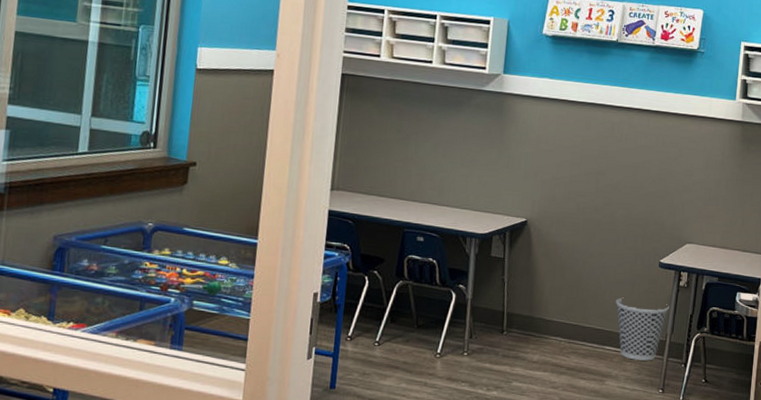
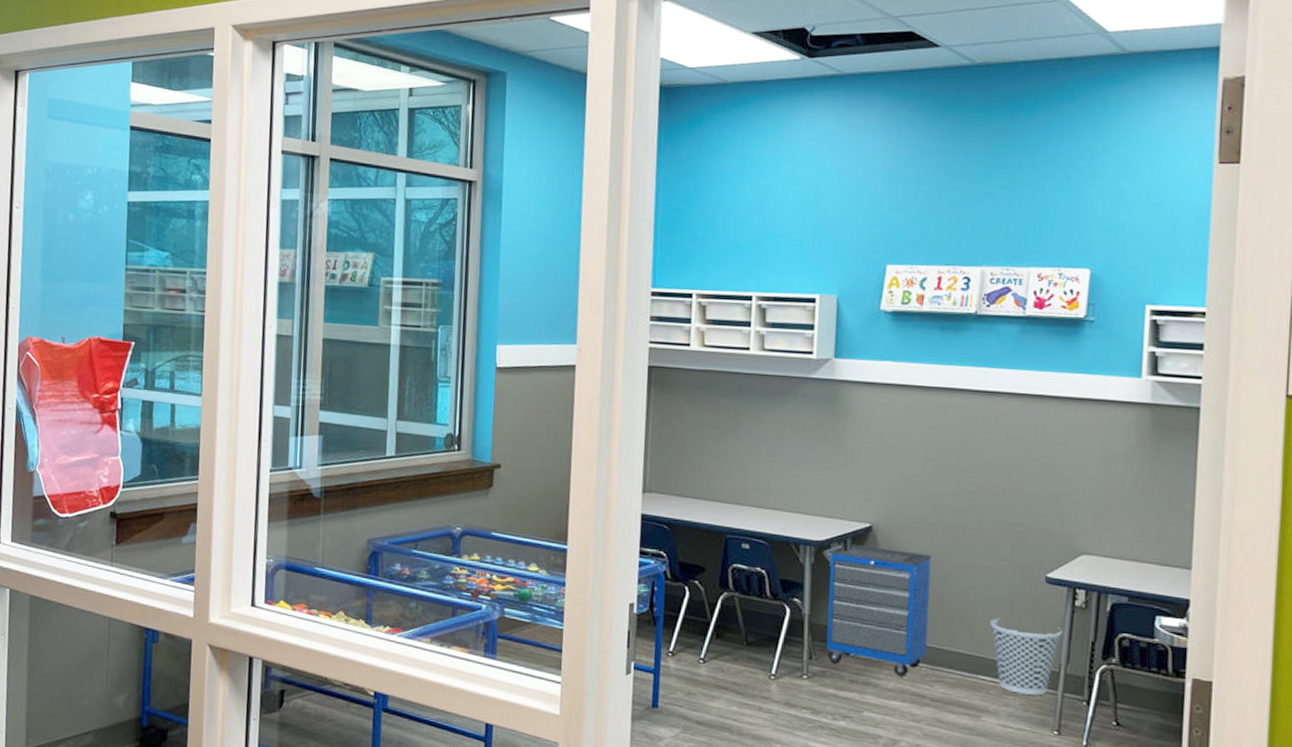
cabinet: none [484,236,573,350] -> present [822,543,931,677]

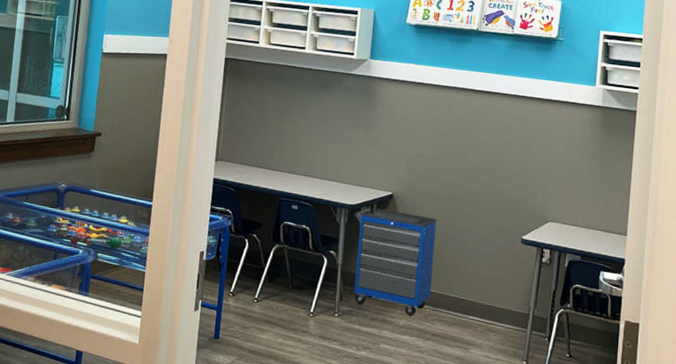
wastebasket: present [990,618,1062,696] -> none [479,270,532,333]

